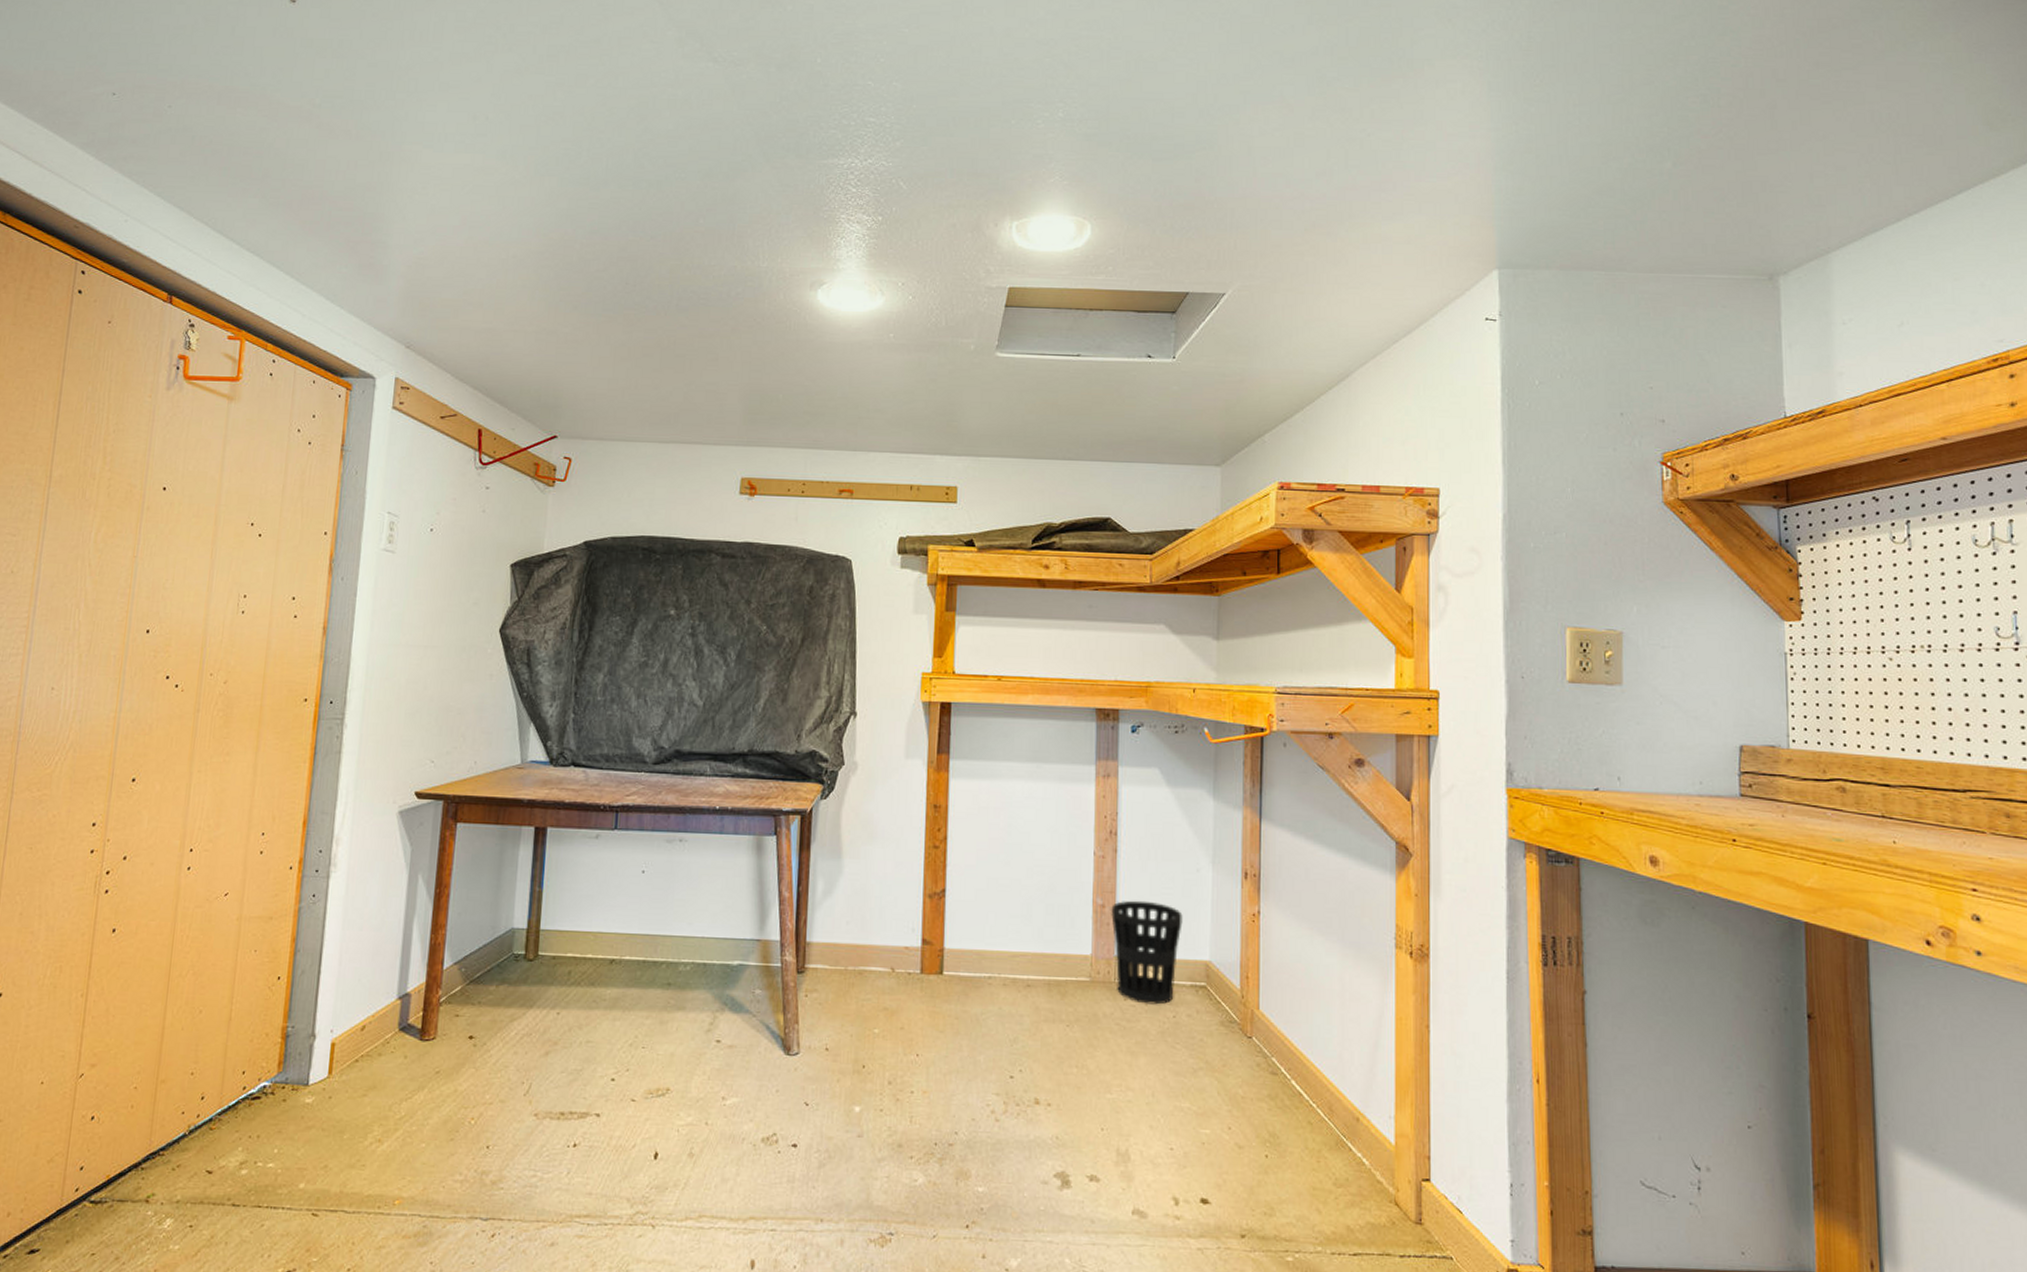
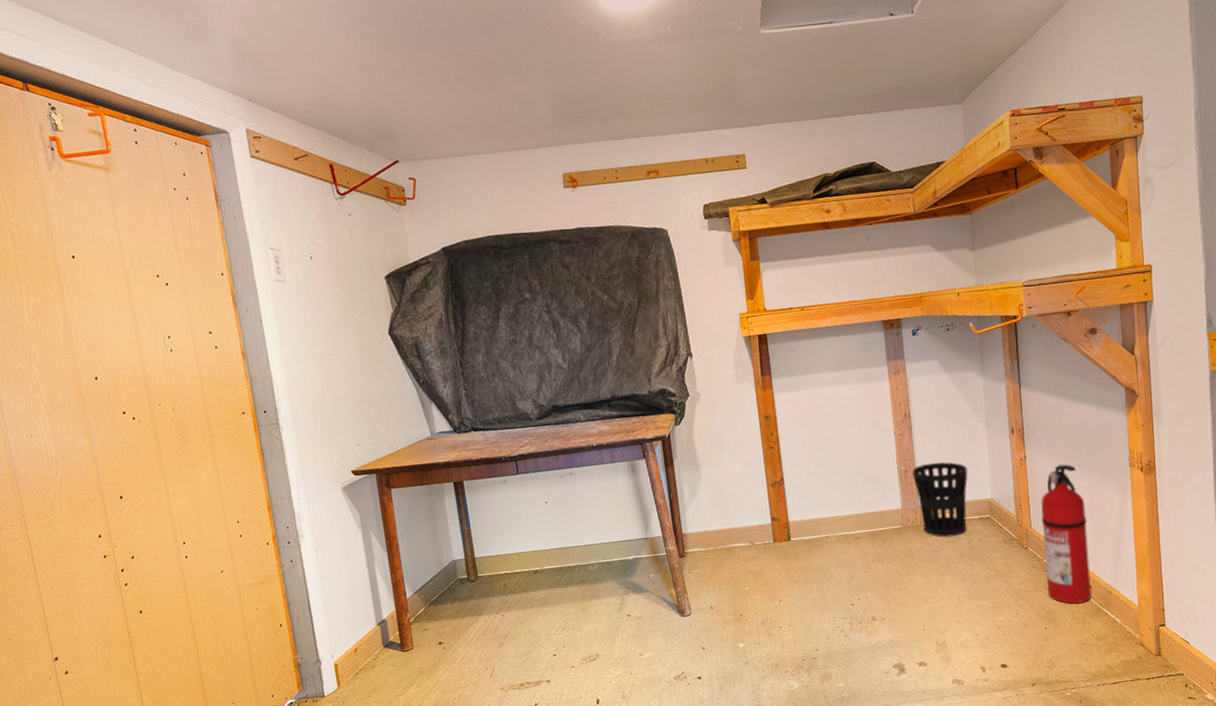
fire extinguisher: none [1273,930,1334,1128] -> present [1041,464,1092,604]

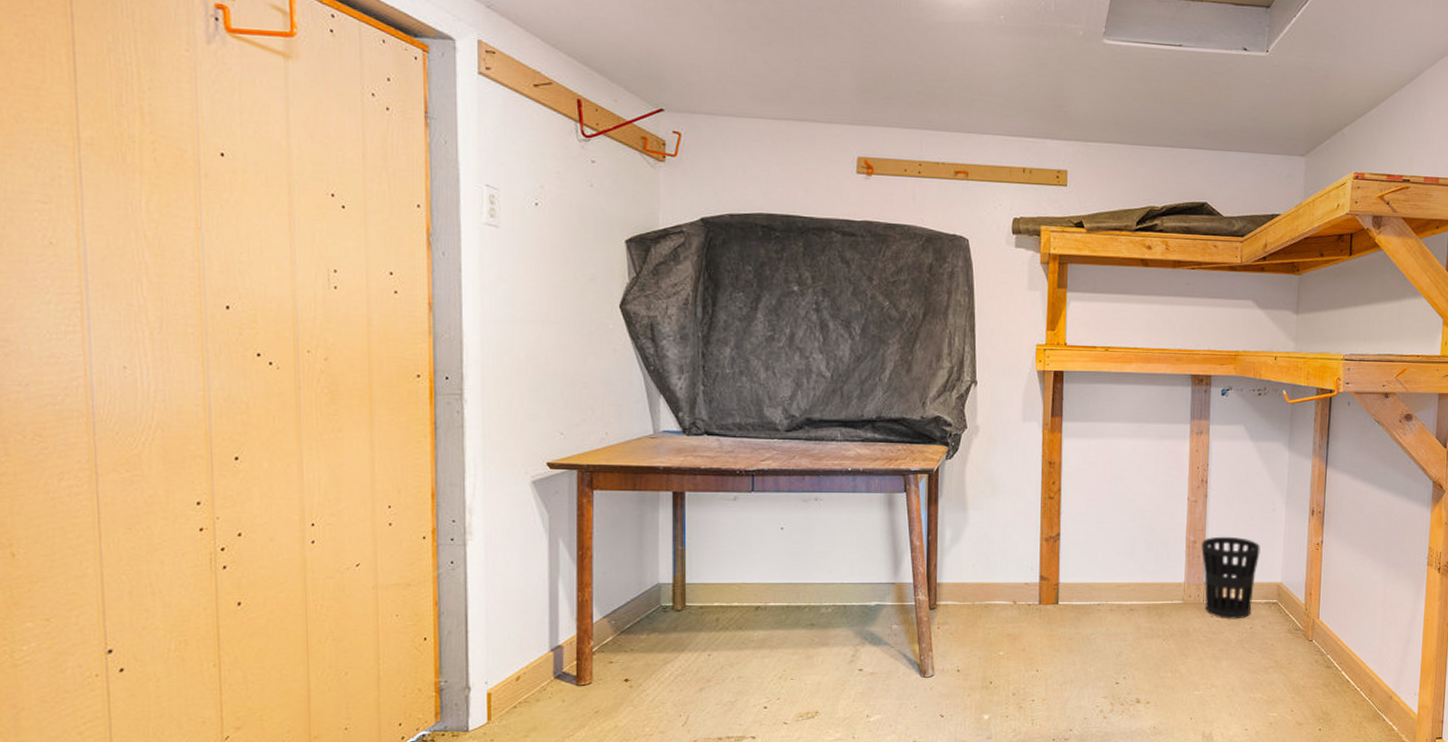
fire extinguisher: present [1041,464,1092,604] -> none [1327,555,1377,706]

